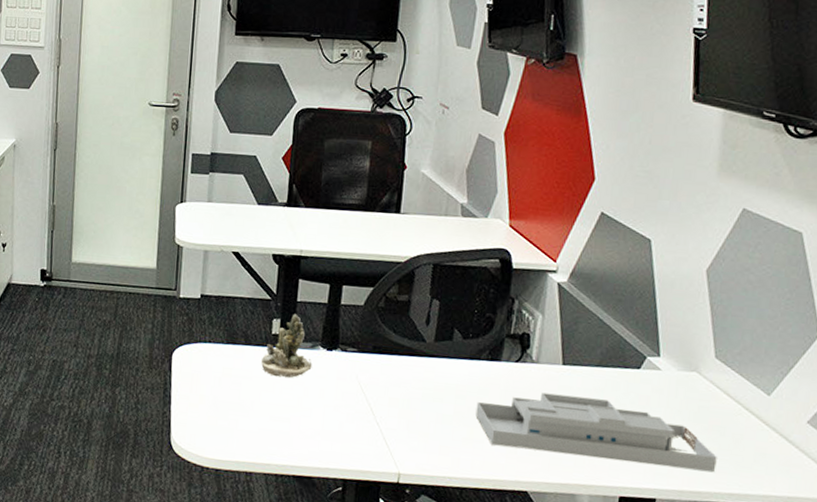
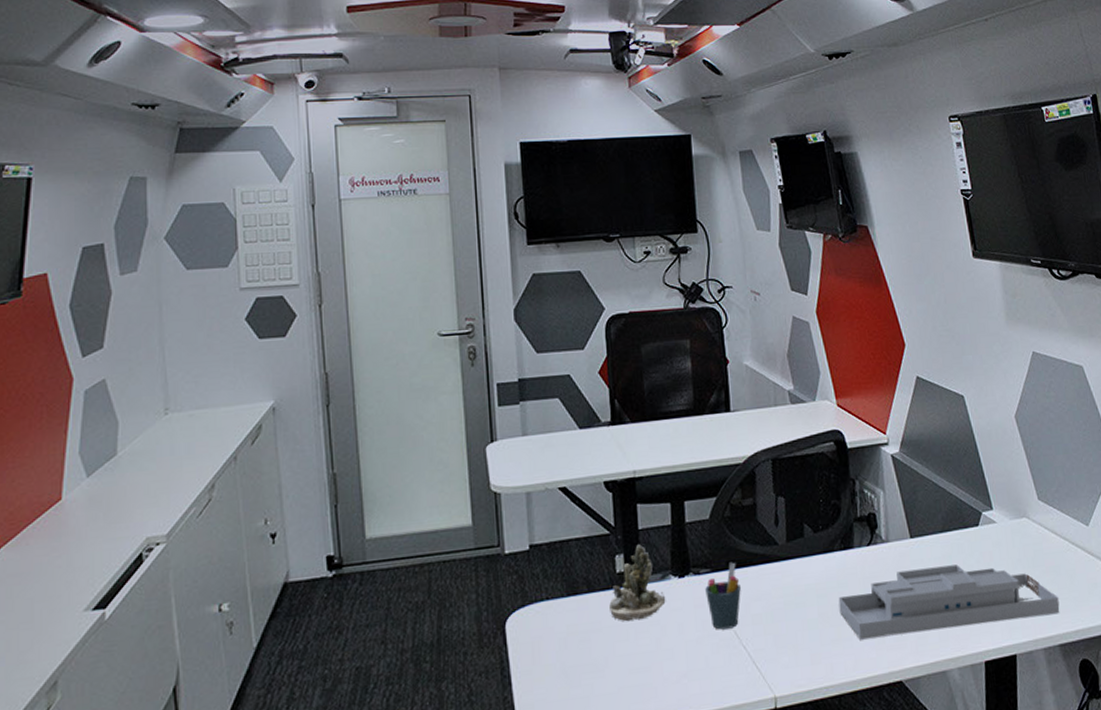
pen holder: none [349,347,383,405] -> present [705,562,741,630]

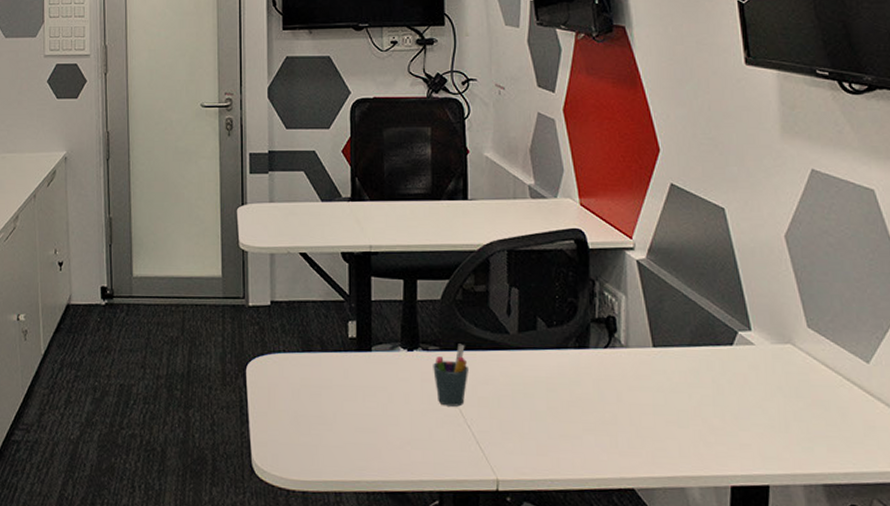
succulent planter: present [609,544,666,622] -> none [340,314,394,385]
desk organizer: present [838,564,1060,640] -> none [569,379,827,451]

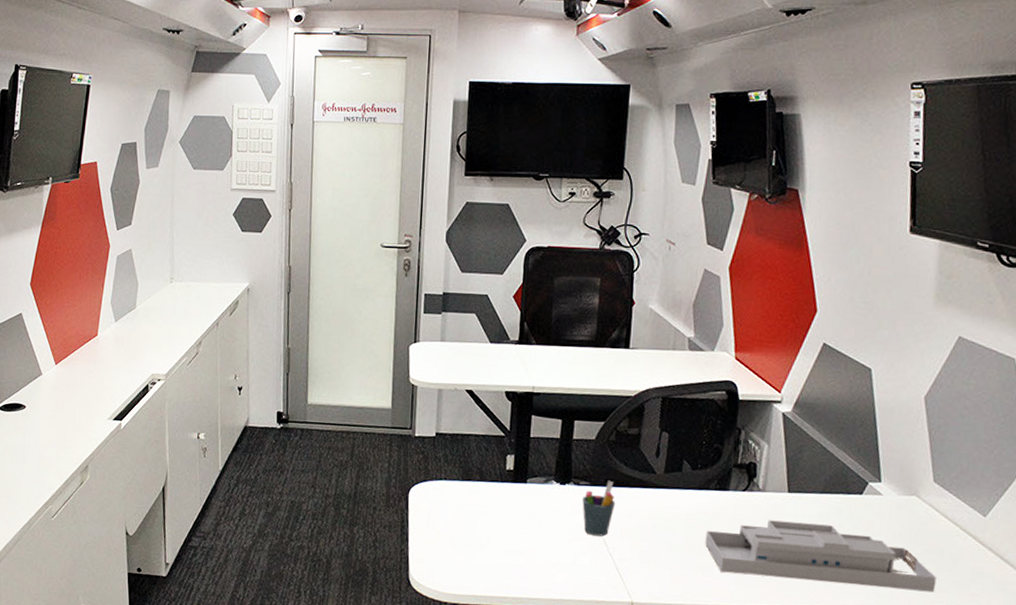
desk organizer: none [569,379,827,451] -> present [705,520,936,591]

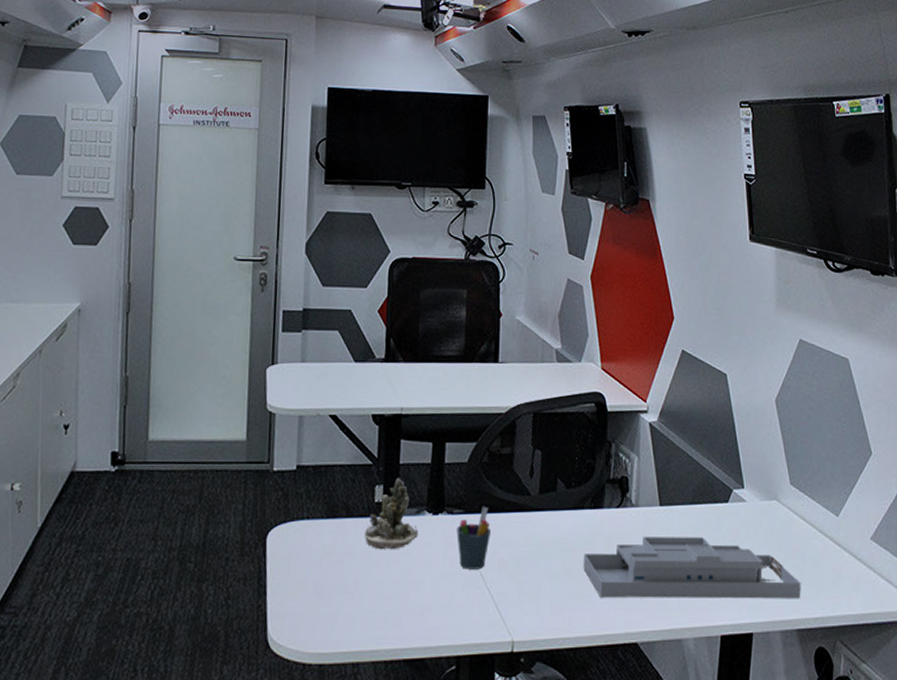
succulent planter: none [496,449,546,513] -> present [365,478,419,550]

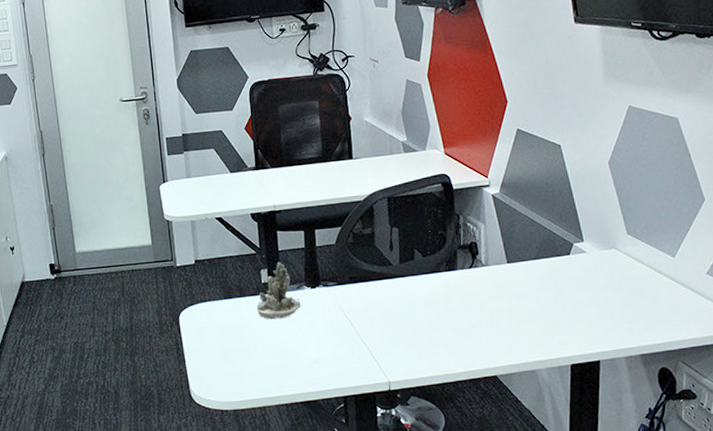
pen holder: present [457,506,491,570] -> none [332,278,362,329]
desk organizer: present [583,536,801,599] -> none [443,286,643,342]

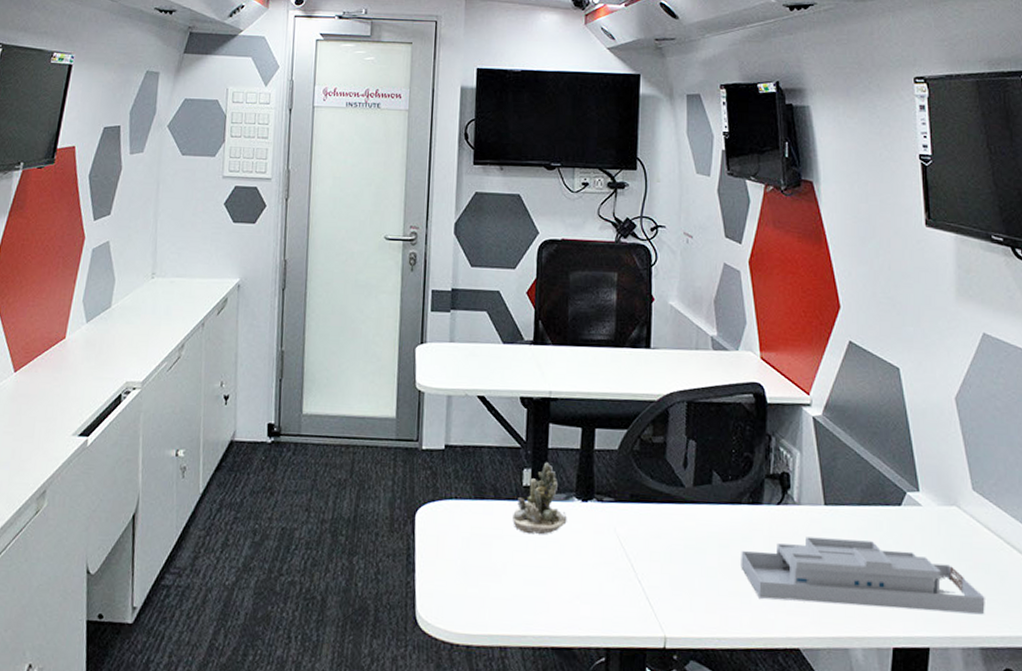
desk organizer: none [443,286,643,342] -> present [741,537,985,614]

